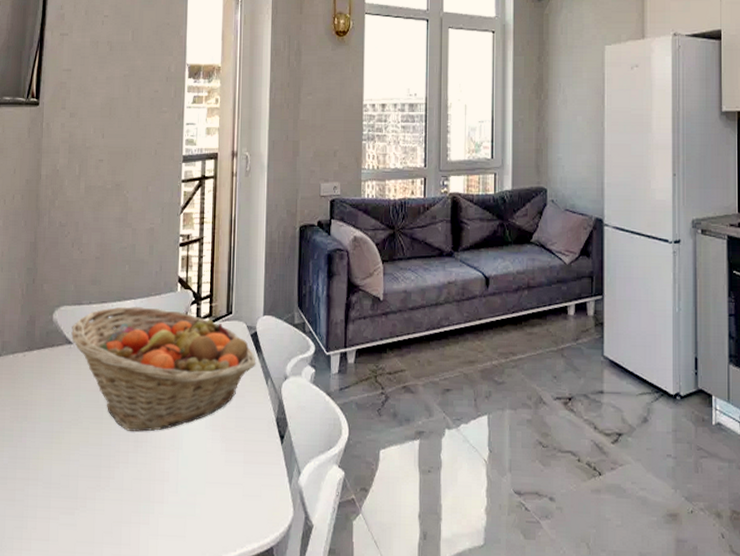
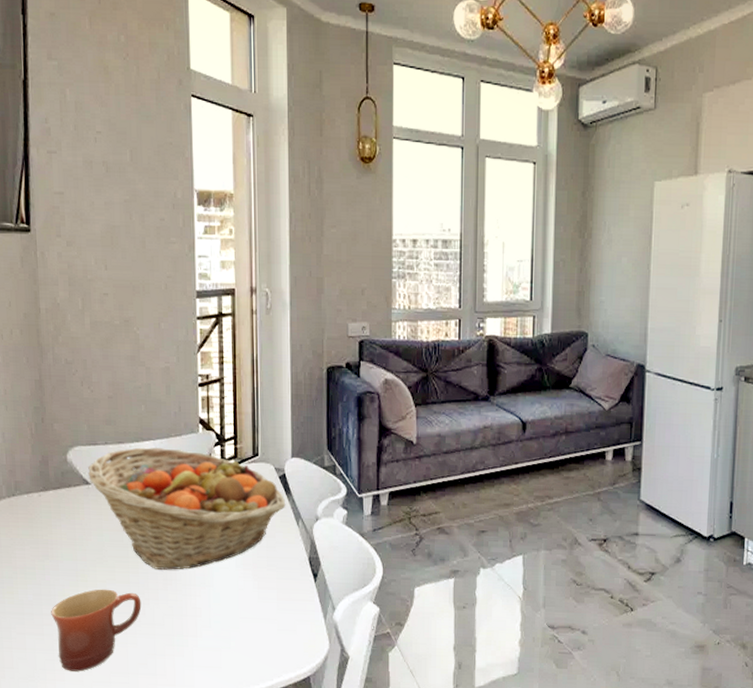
mug: none [24,451,112,541] -> present [51,589,142,672]

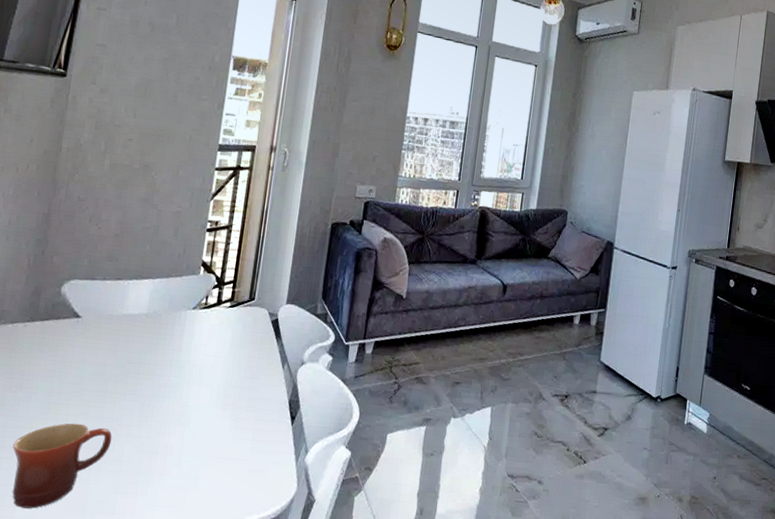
fruit basket: present [88,447,286,570] -> none [80,285,275,407]

